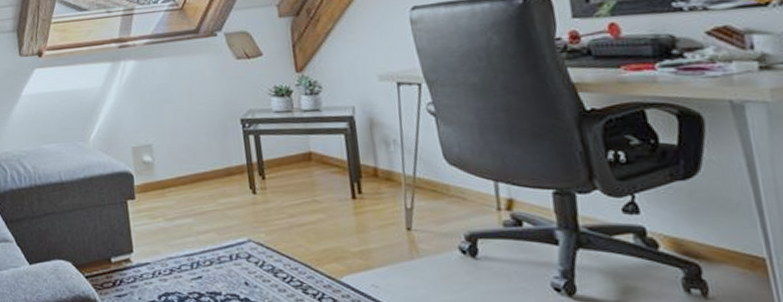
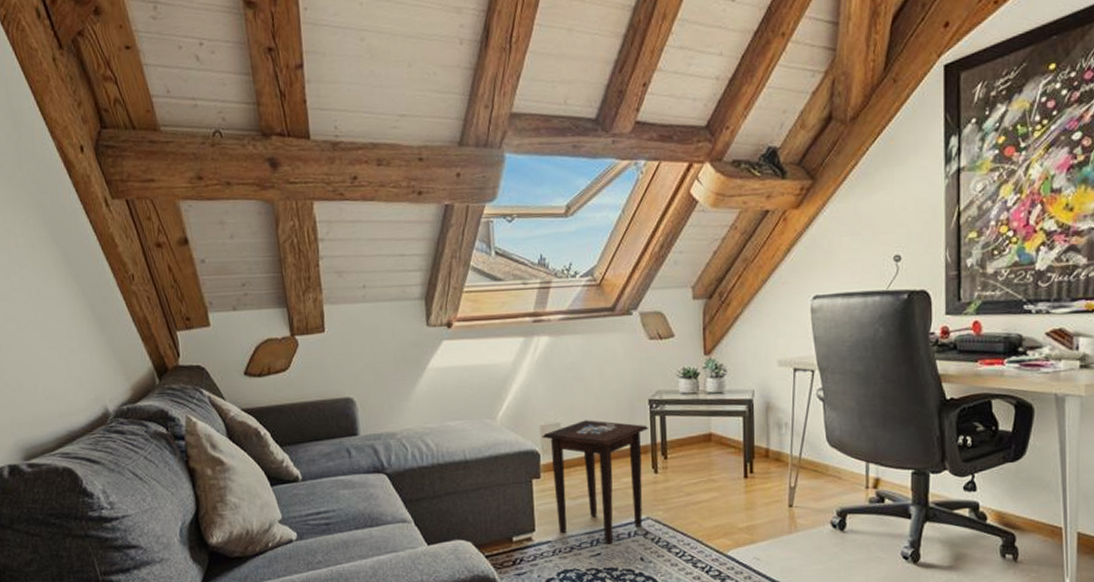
side table: none [134,140,244,267] -> present [542,420,649,545]

